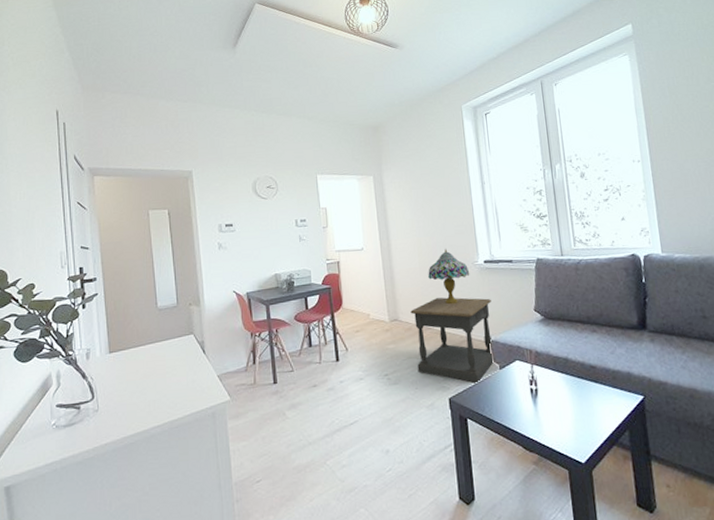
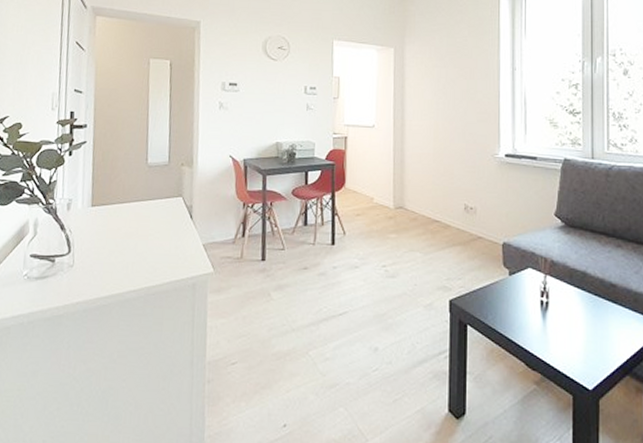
side table: present [410,297,494,382] -> none [418,189,508,286]
table lamp: present [428,249,470,305] -> none [442,136,488,198]

